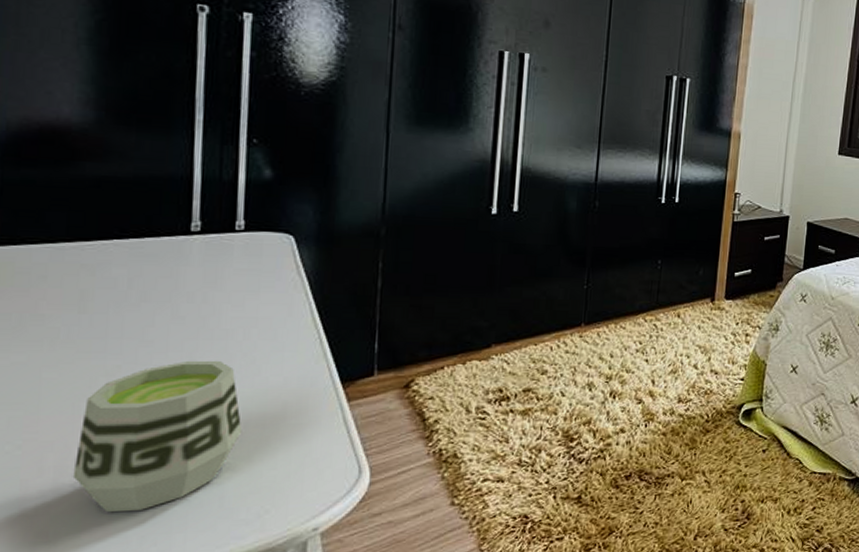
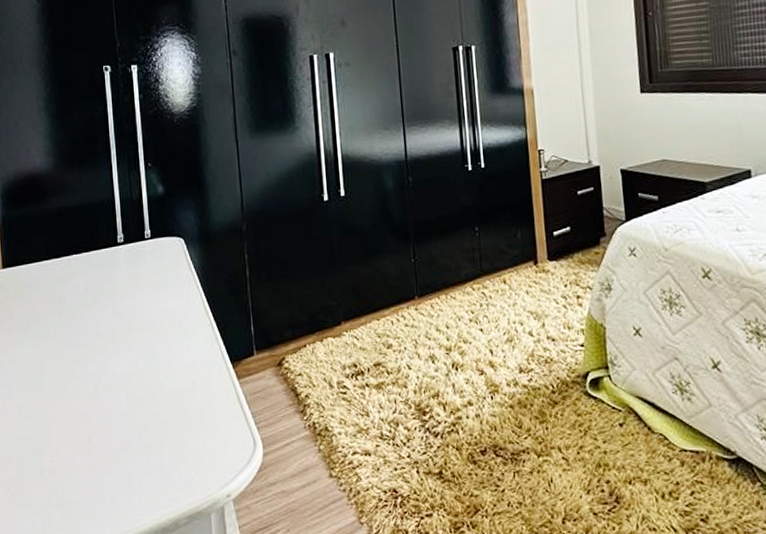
cup: present [72,360,243,513] -> none [67,347,168,476]

